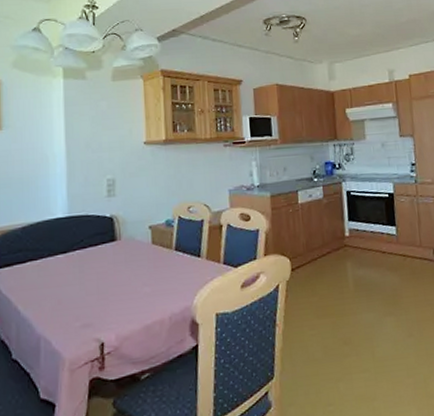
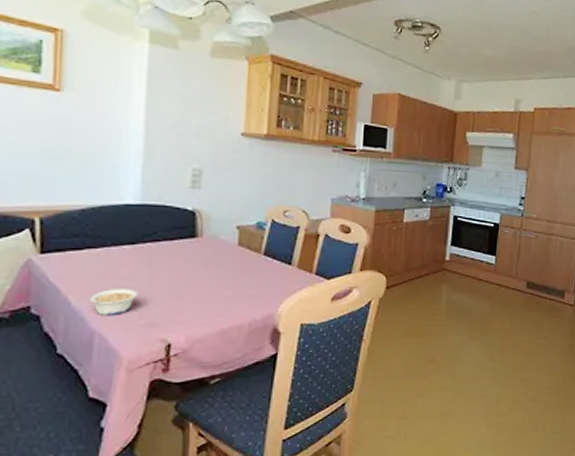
legume: none [34,294,72,321] -> present [89,289,137,315]

